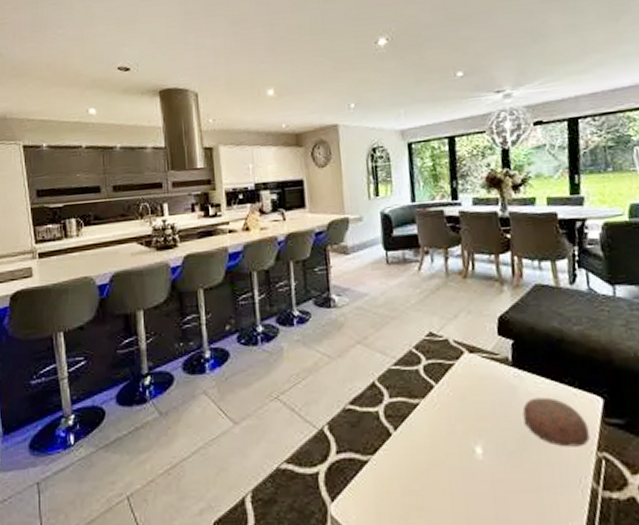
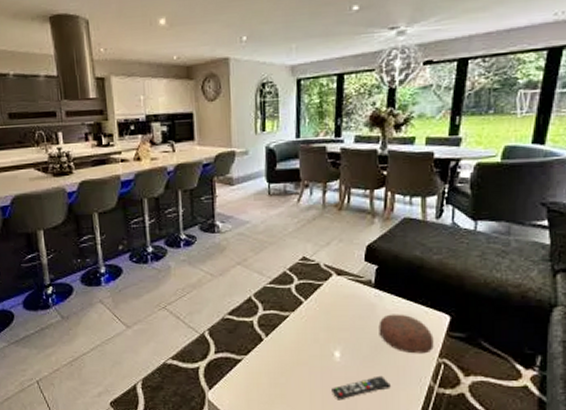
remote control: none [476,476,546,512] -> present [331,375,391,401]

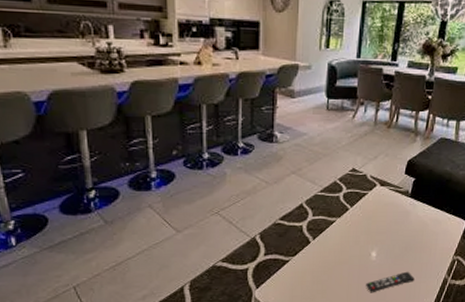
decorative bowl: present [379,314,434,354] -> none [410,219,452,253]

